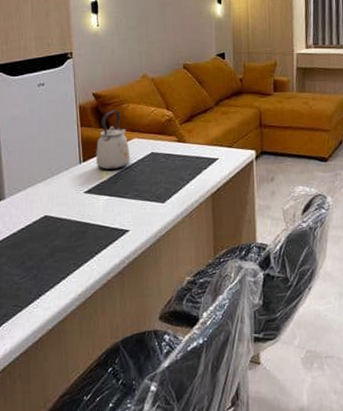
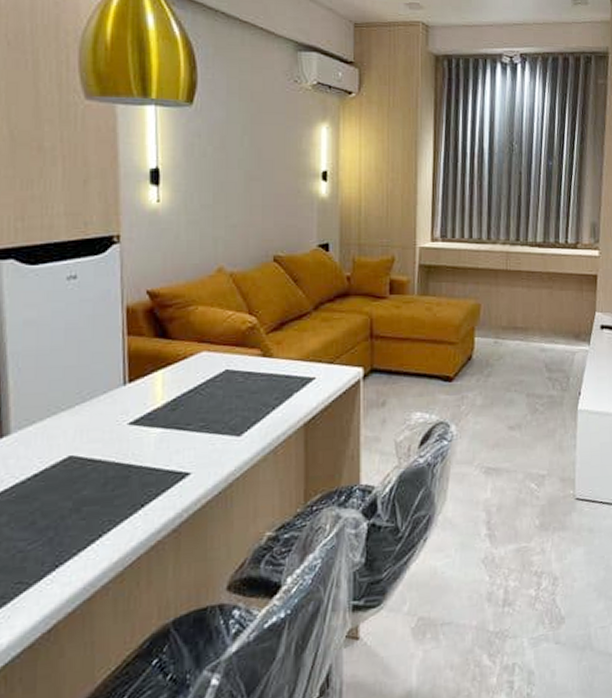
kettle: present [96,110,131,170] -> none [148,313,197,393]

